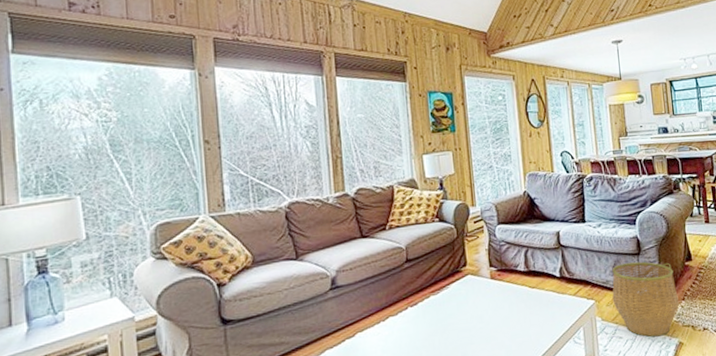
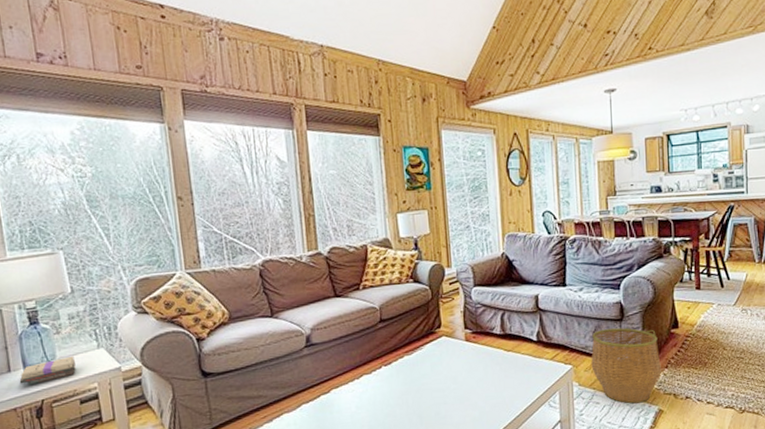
books: none [20,306,85,341] -> present [19,356,76,386]

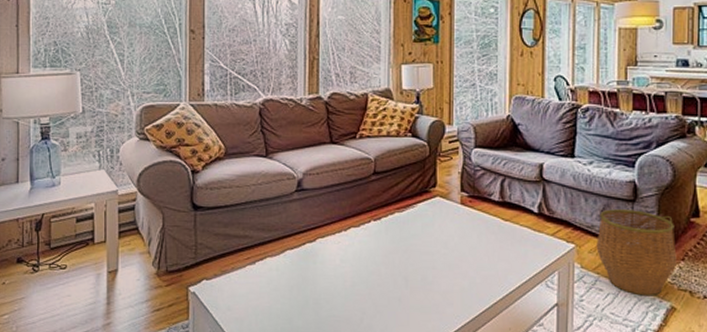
books: present [19,356,76,386] -> none [25,174,77,199]

